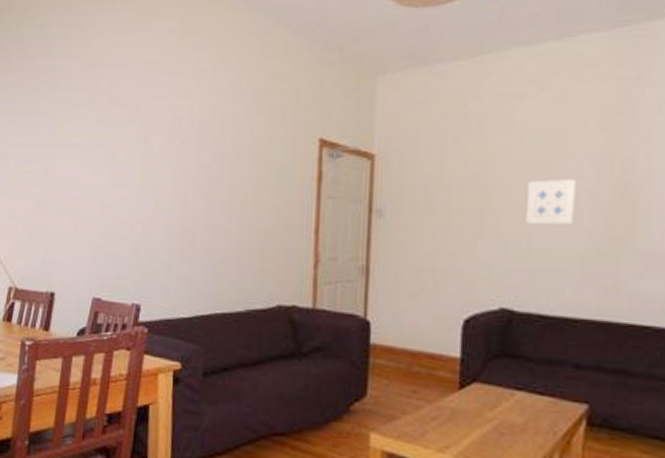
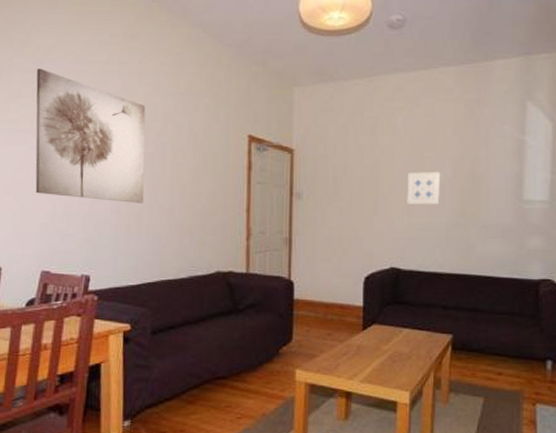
wall art: none [89,74,204,223] -> present [35,68,146,203]

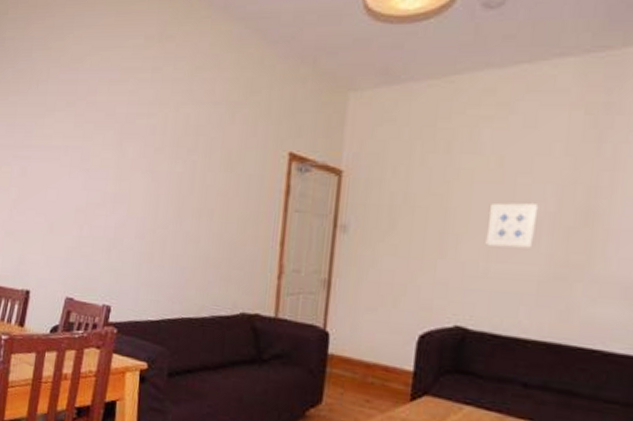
wall art: present [35,68,146,203] -> none [64,79,178,230]

